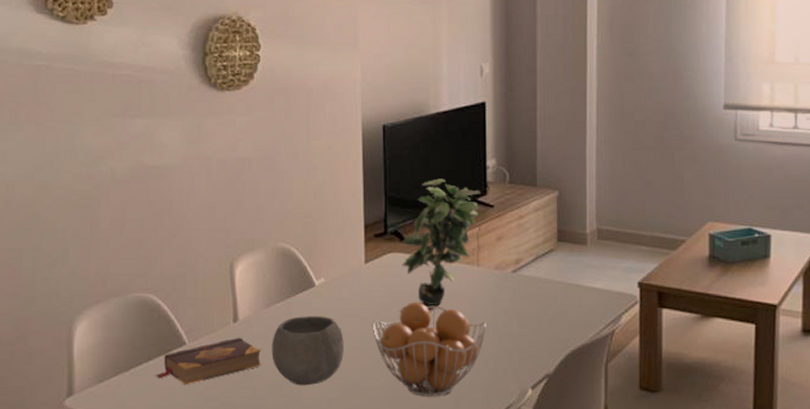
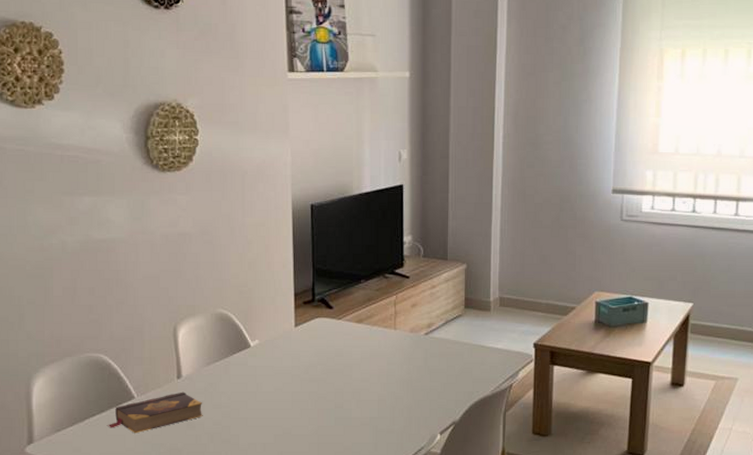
bowl: present [271,316,344,386] -> none [212,373,276,433]
fruit basket: present [373,302,486,397] -> none [302,360,402,442]
potted plant: present [401,178,481,307] -> none [327,252,398,365]

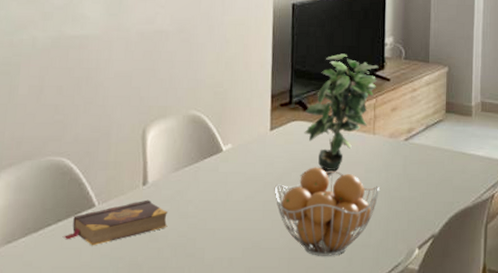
fruit basket: none [302,360,402,442] -> present [275,167,379,256]
potted plant: none [327,252,398,365] -> present [304,53,379,172]

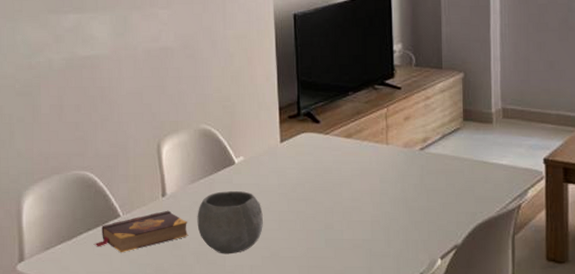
bowl: none [178,180,247,246] -> present [197,191,263,254]
fruit basket: present [275,167,379,256] -> none [289,178,396,265]
potted plant: present [304,53,379,172] -> none [314,63,388,182]

